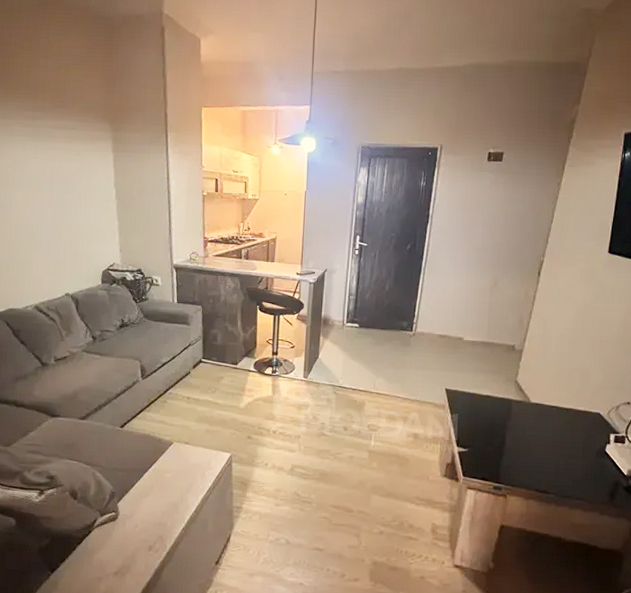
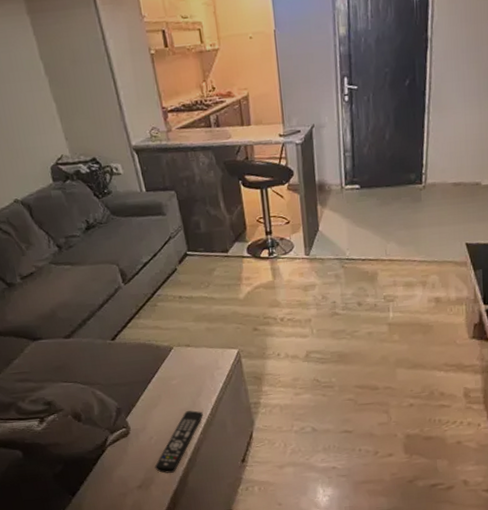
remote control: none [134,505,188,564] -> present [154,410,203,473]

